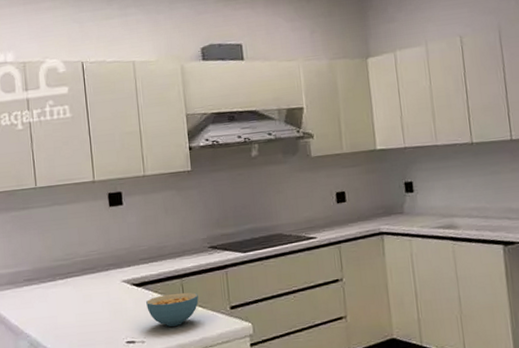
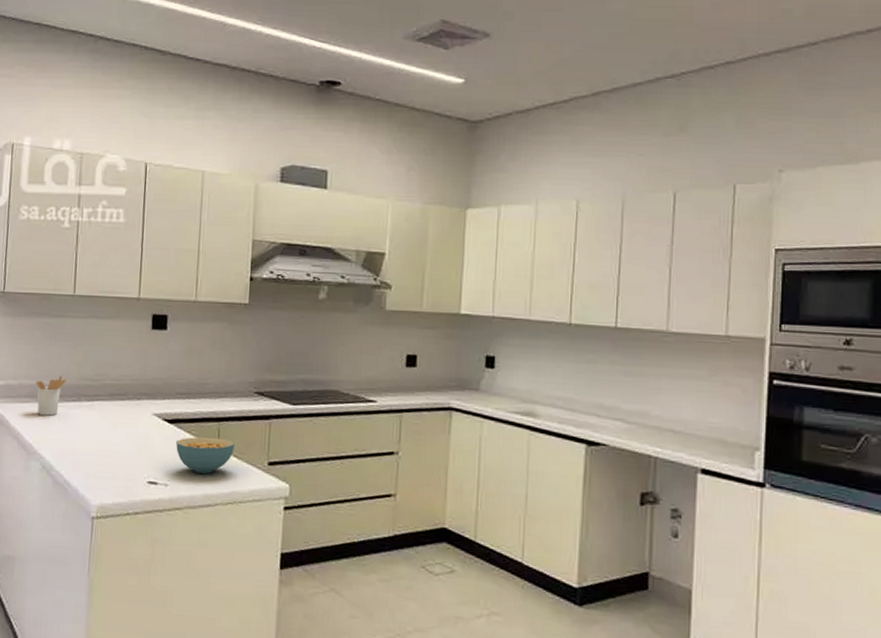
utensil holder: none [14,259,41,299] -> present [36,375,67,416]

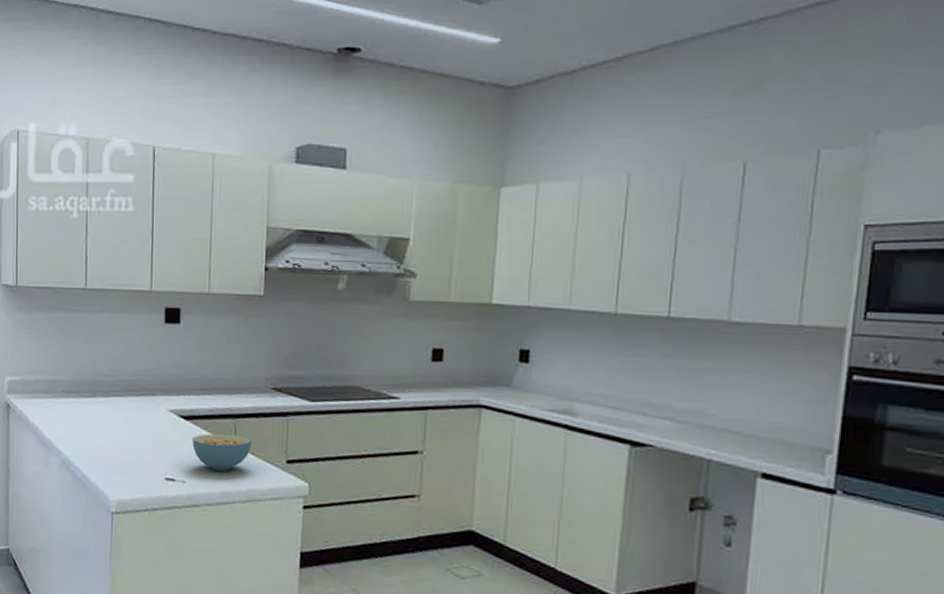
utensil holder: present [36,375,67,416] -> none [52,370,82,412]

